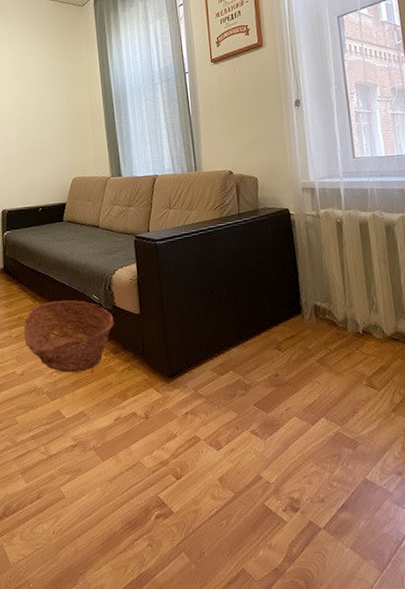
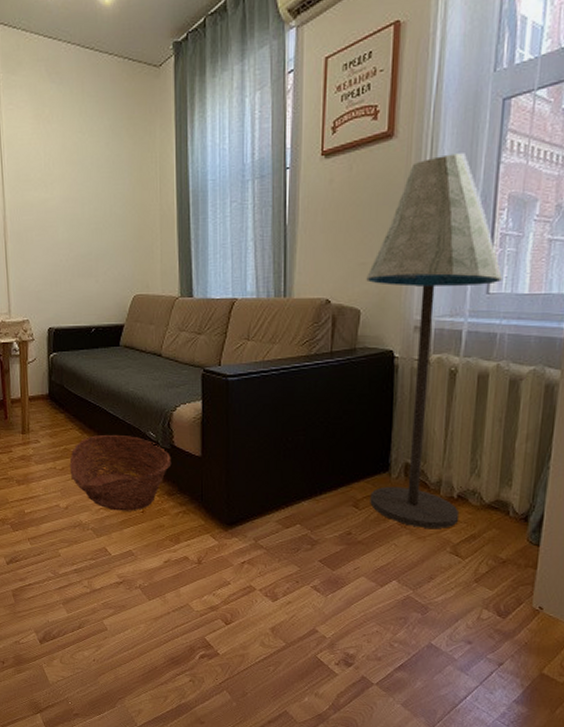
floor lamp: none [258,55,367,364] -> present [366,153,504,528]

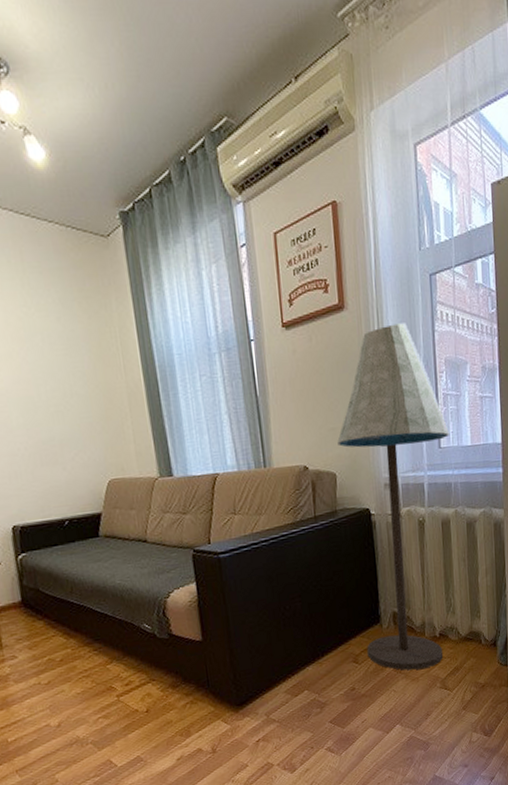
basket: present [69,434,172,511] -> none [56,632,172,718]

